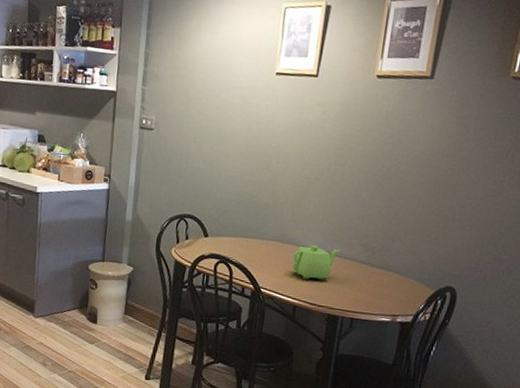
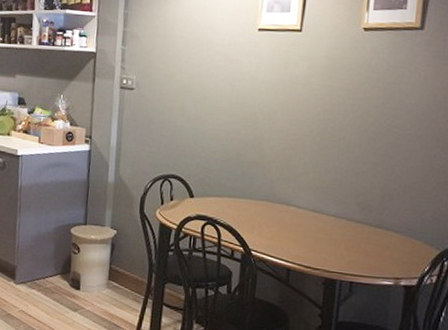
teapot: present [292,244,341,280] -> none [283,204,335,241]

